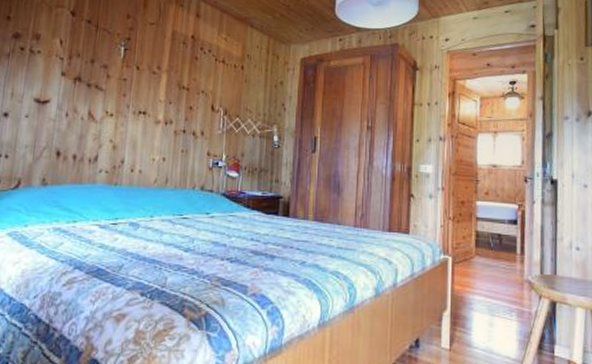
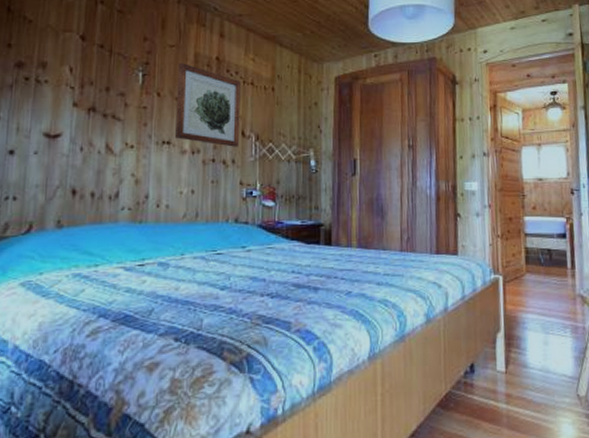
wall art: none [151,39,213,120] -> present [175,62,241,147]

